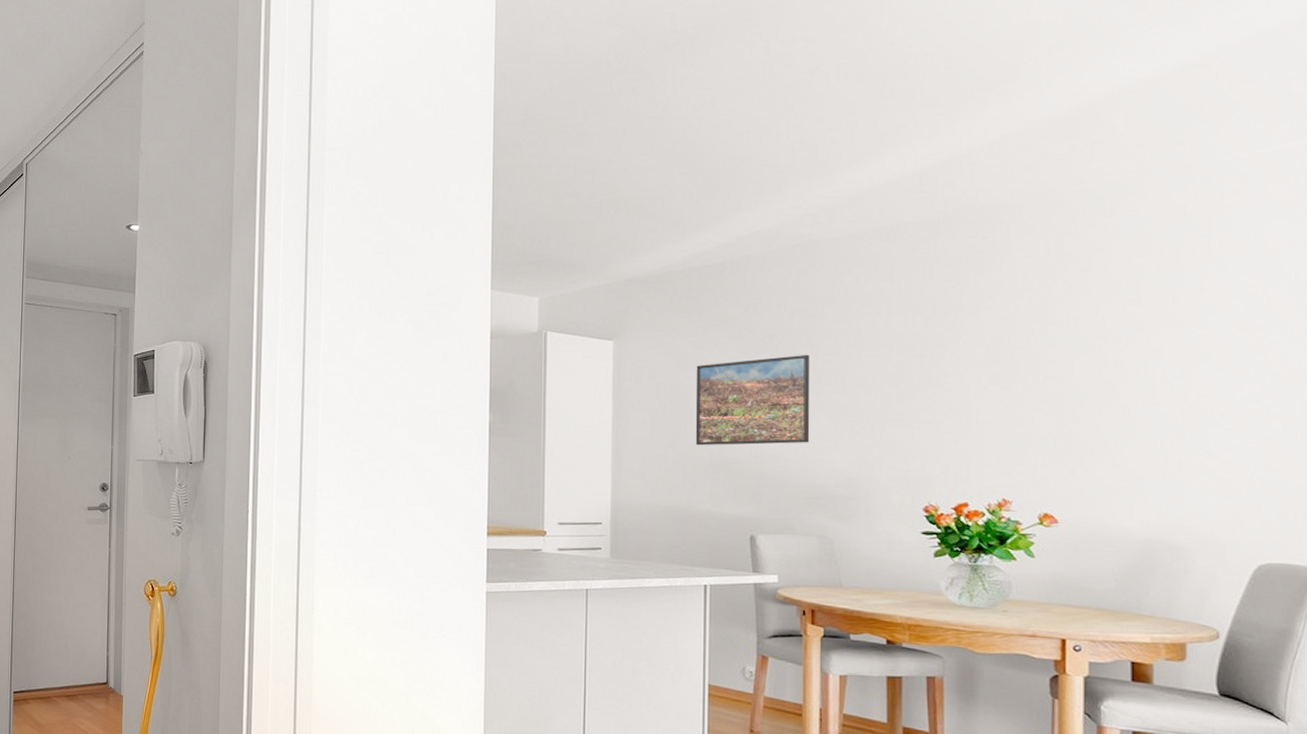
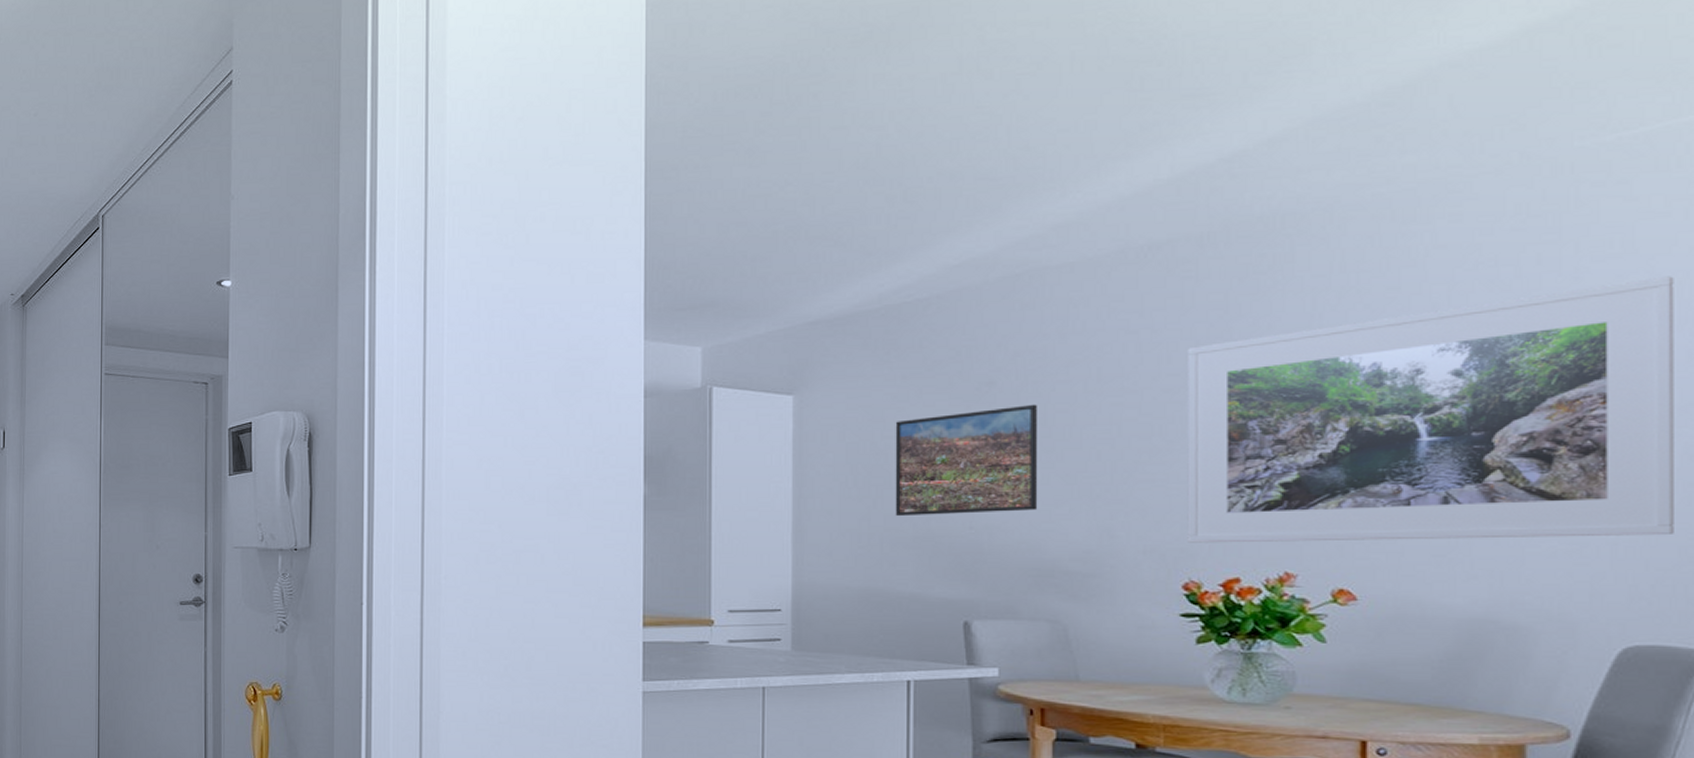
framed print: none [927,267,1295,475] -> present [1187,276,1674,543]

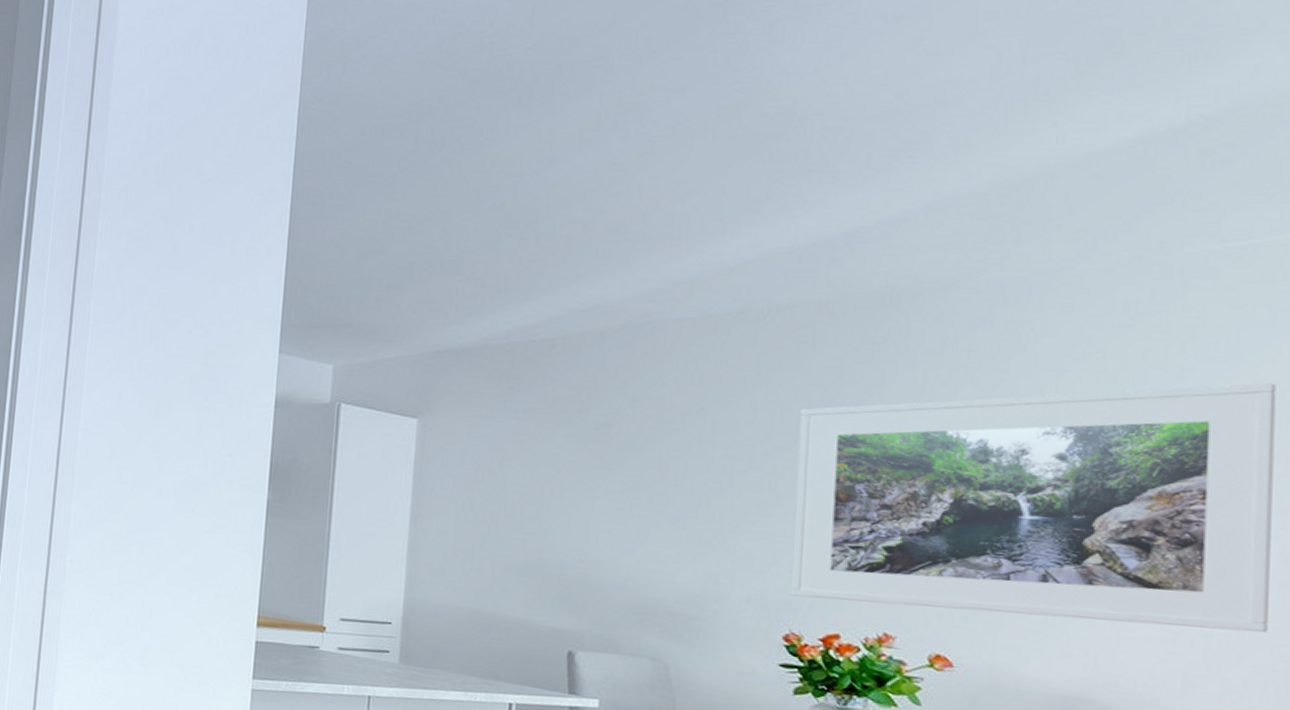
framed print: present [895,404,1038,517] -> none [508,448,652,551]

